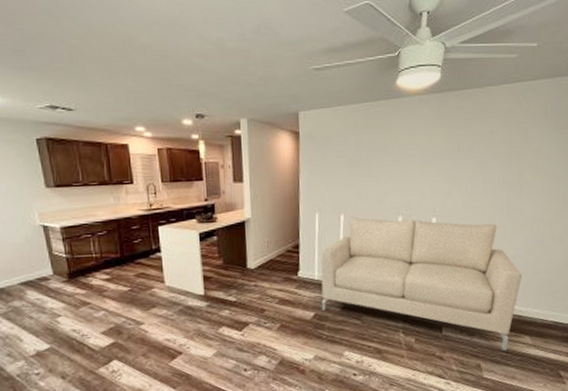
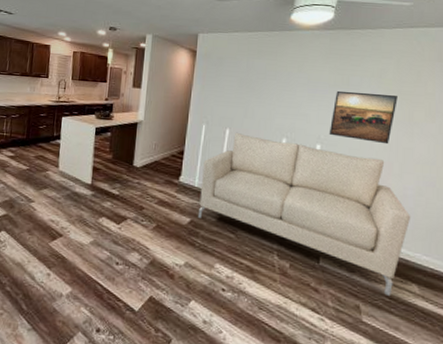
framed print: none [443,157,507,208] -> present [329,90,398,145]

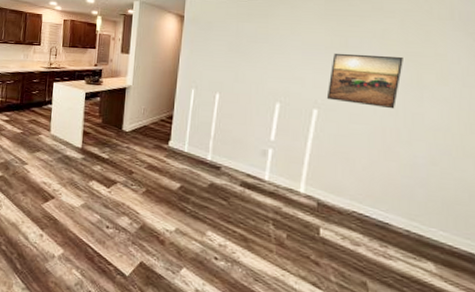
sofa: present [197,132,411,295] -> none [188,96,424,273]

